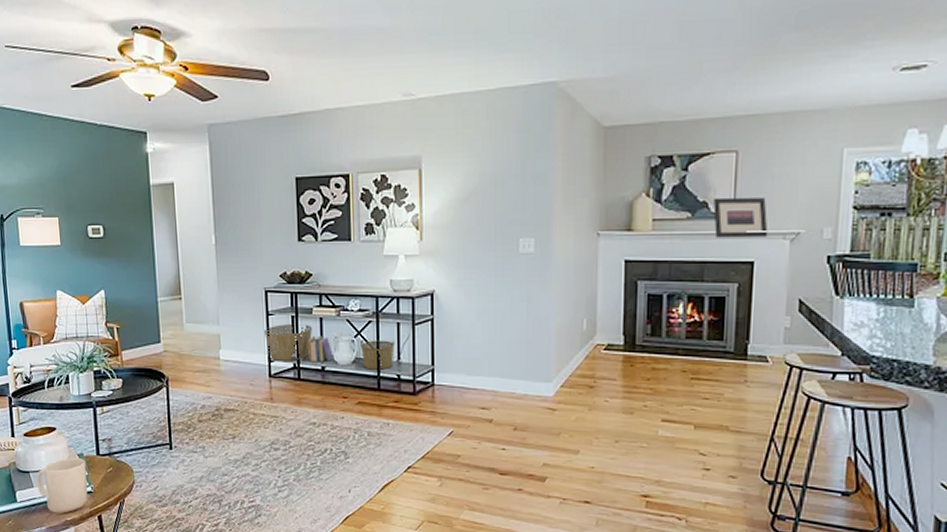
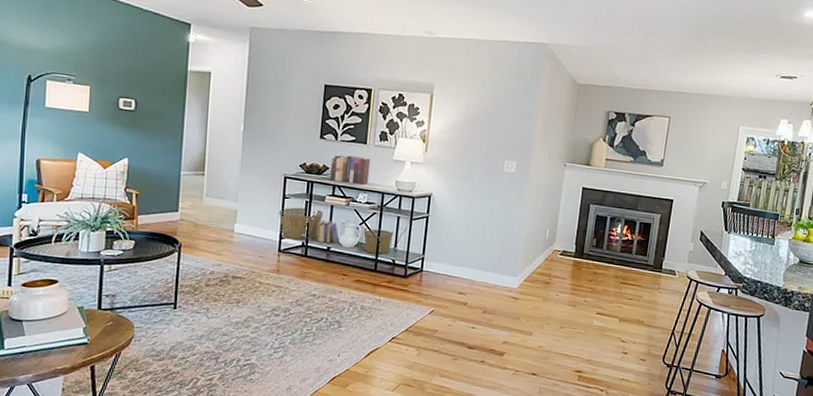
cup: present [36,458,88,513] -> none [29,310,85,362]
books: none [314,257,359,290] -> present [330,155,371,185]
picture frame: present [713,197,768,238] -> none [648,149,686,183]

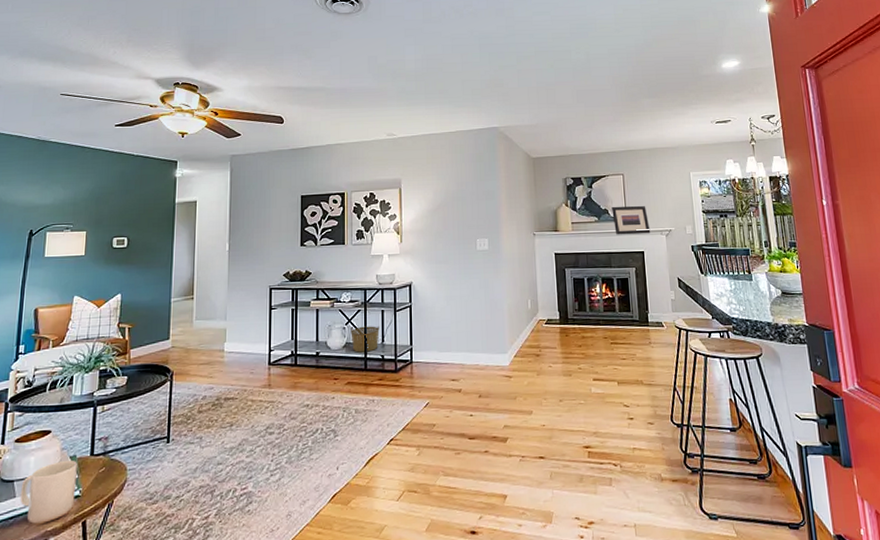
cup: none [29,310,85,362] -> present [20,461,77,524]
basket: present [278,207,323,240] -> none [266,316,309,350]
books: present [316,219,339,243] -> none [305,324,327,348]
books: present [330,155,371,185] -> none [313,257,350,285]
picture frame: none [648,149,686,183] -> present [612,205,651,235]

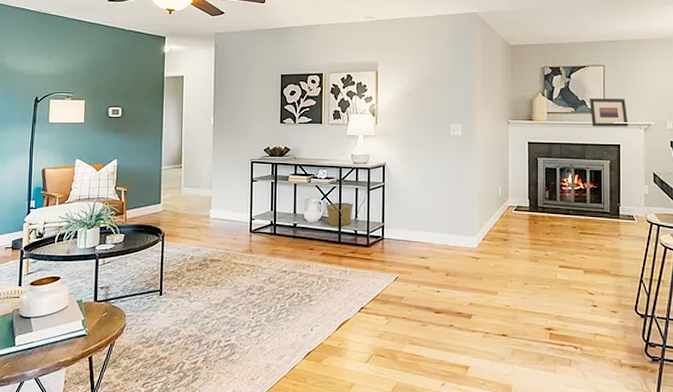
cup: present [20,461,77,524] -> none [36,304,83,355]

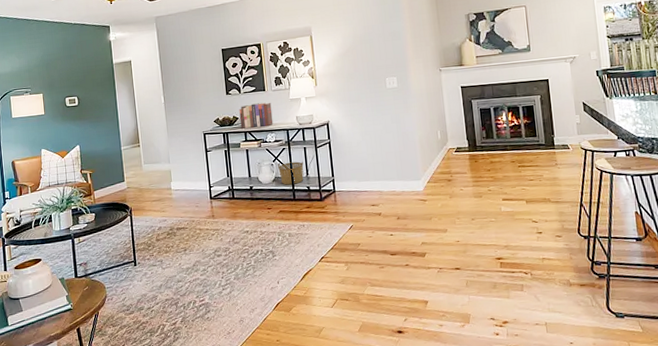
books: none [291,136,327,162] -> present [239,102,274,128]
picture frame: present [590,98,629,127] -> none [515,35,555,65]

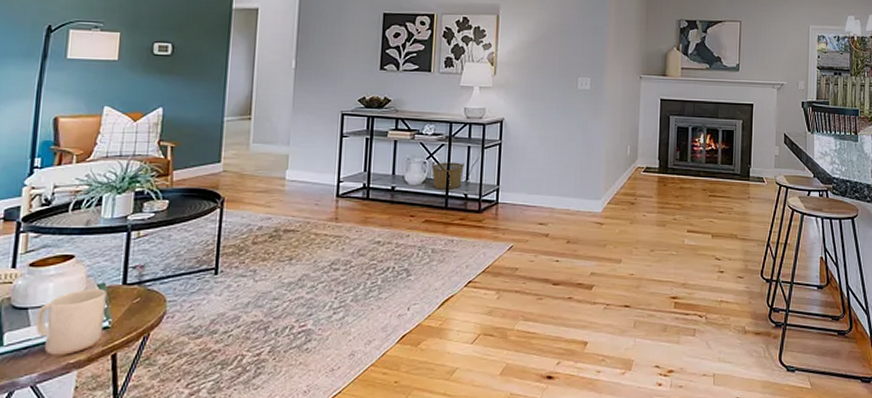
cup: none [25,282,69,331] -> present [35,289,106,355]
books: present [239,102,274,128] -> none [392,85,436,116]

